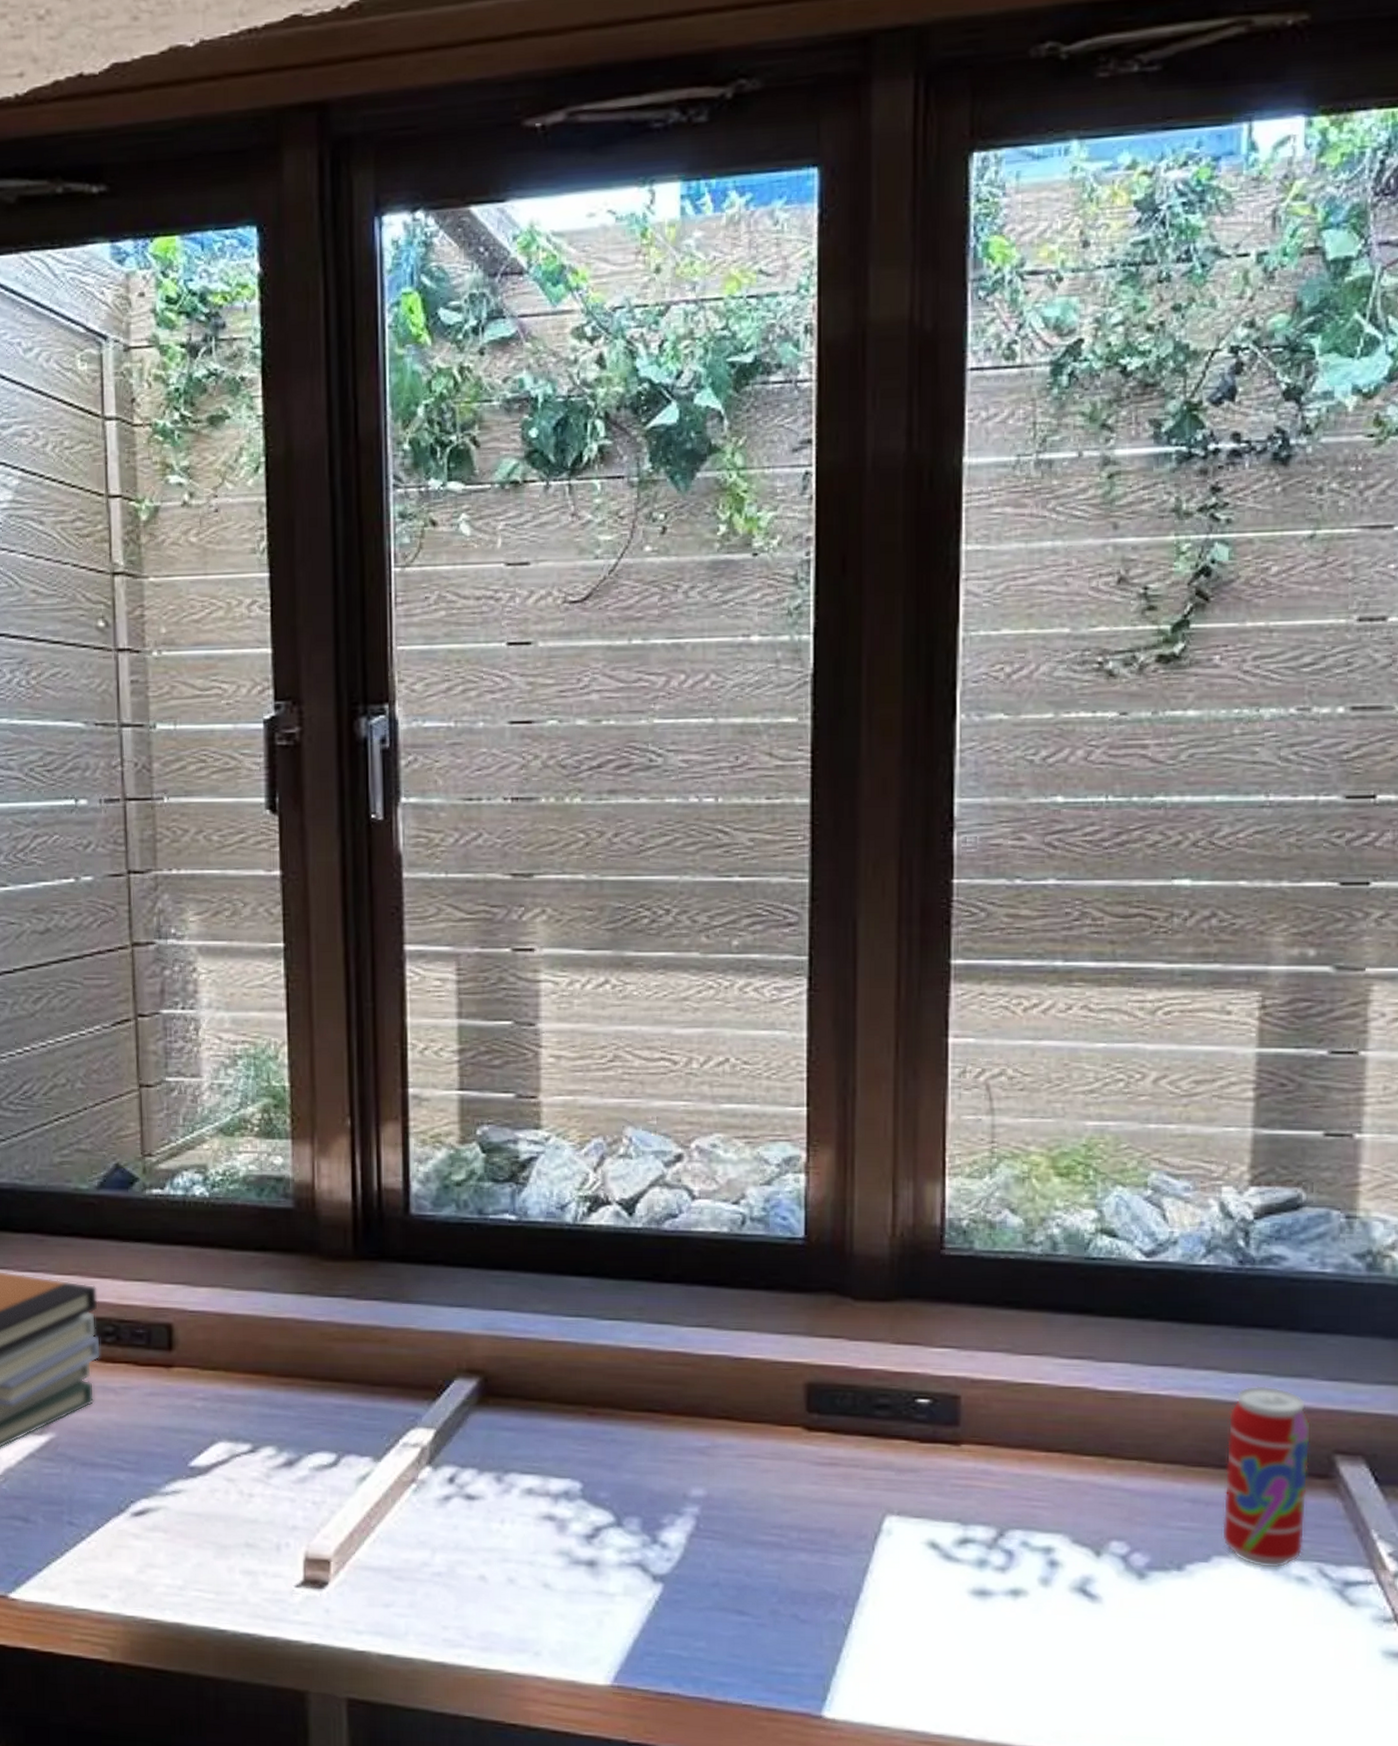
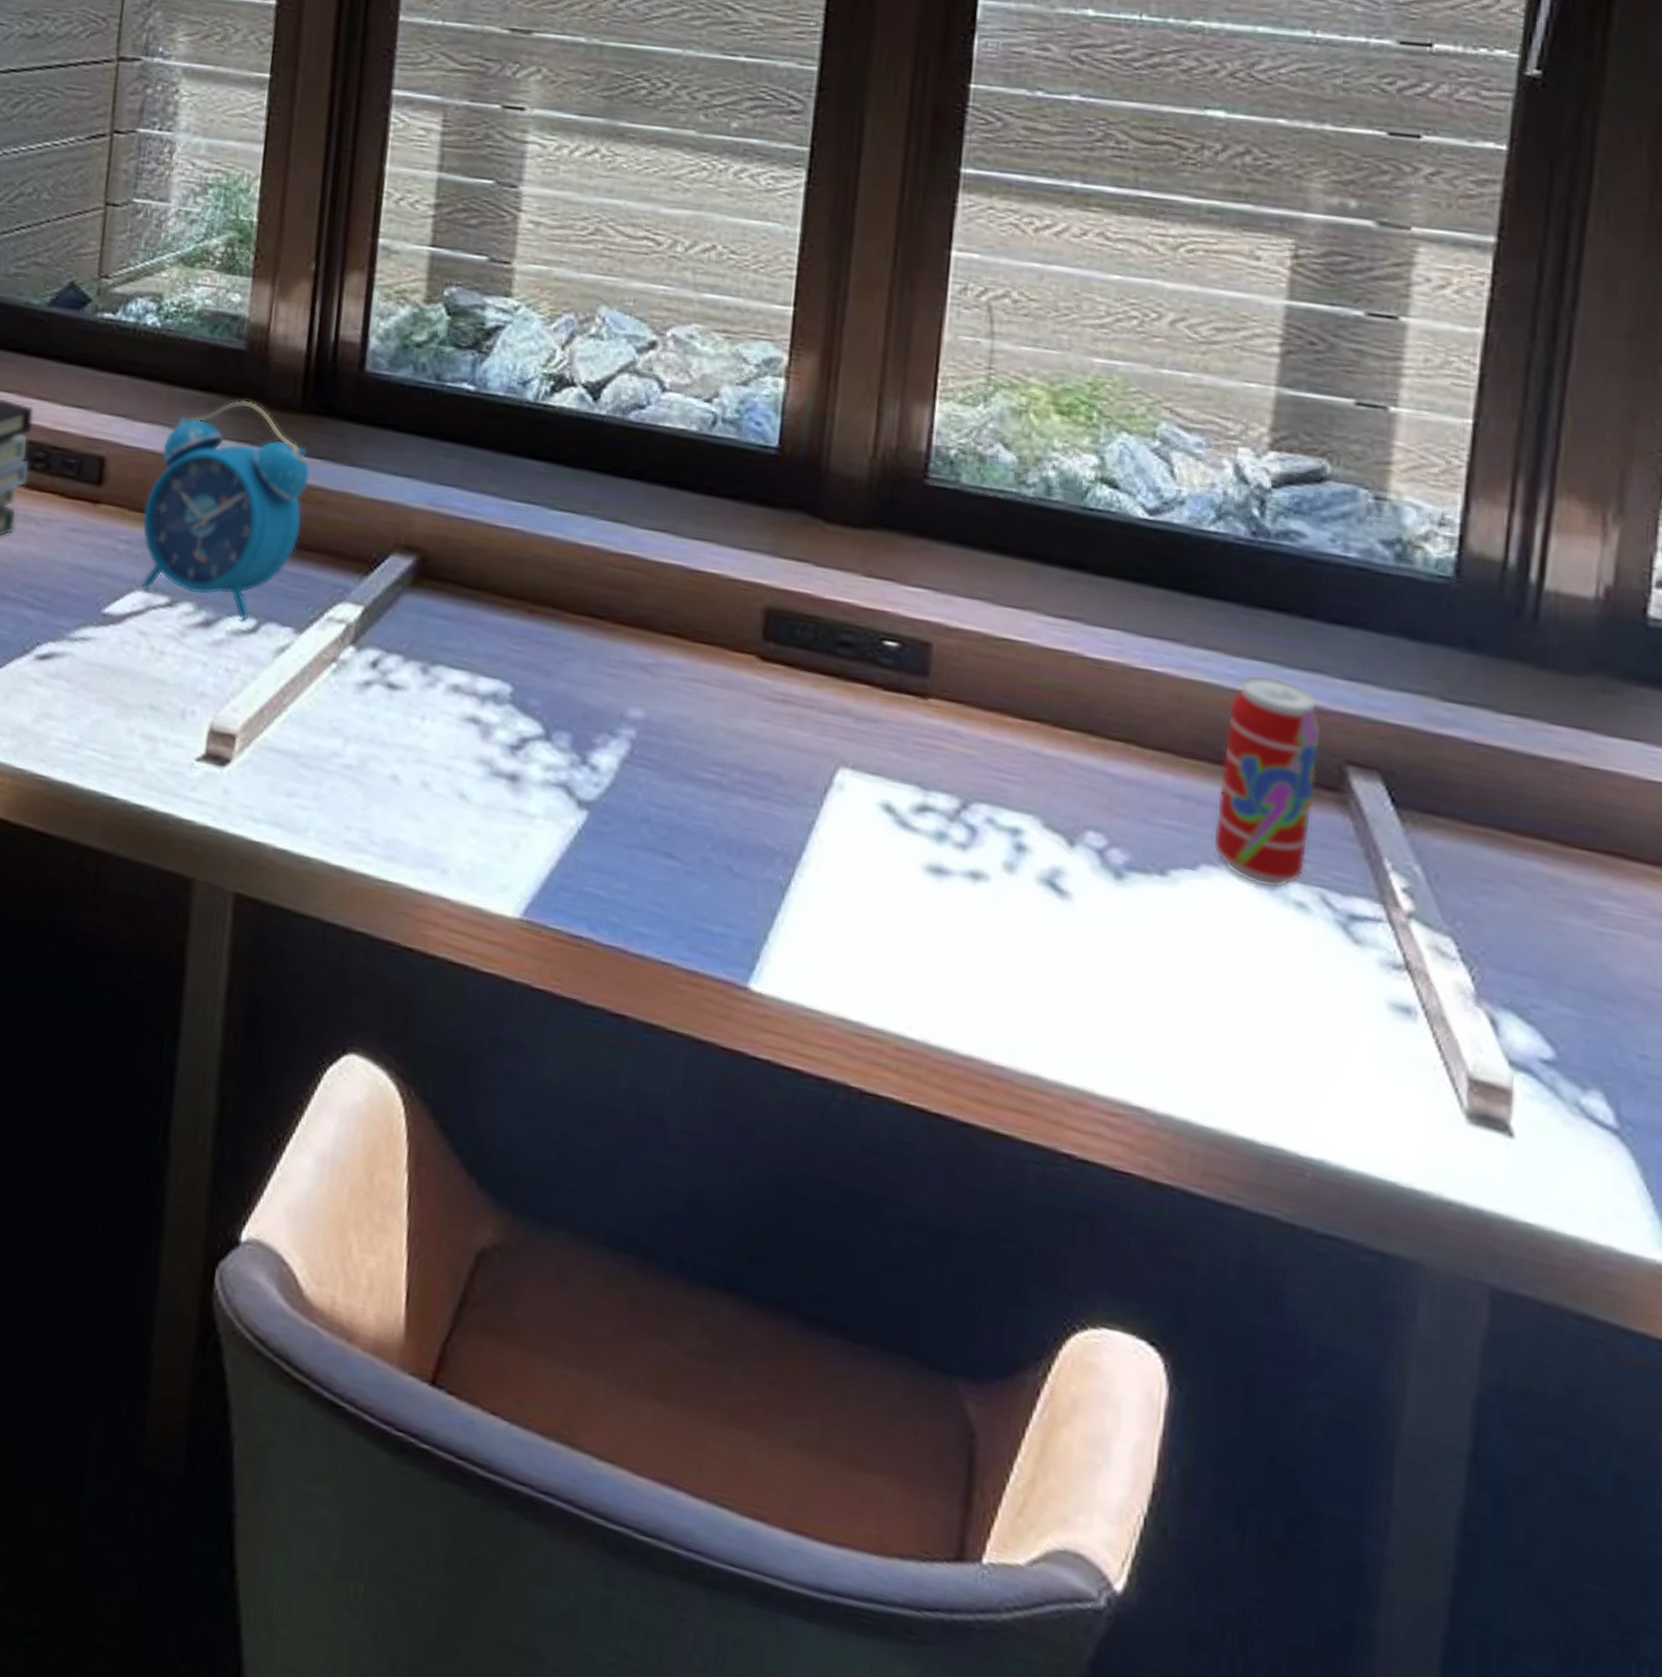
alarm clock: none [215,1255,370,1457] -> present [142,399,311,621]

